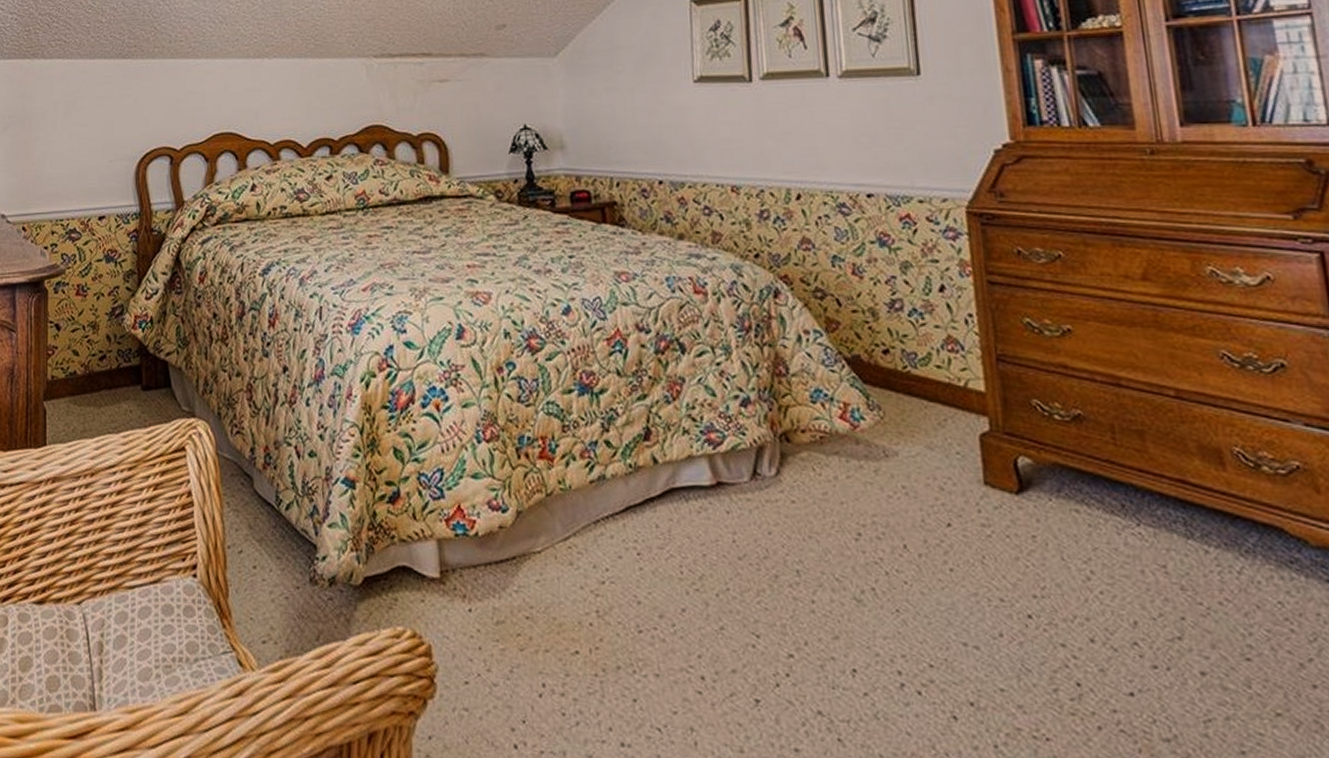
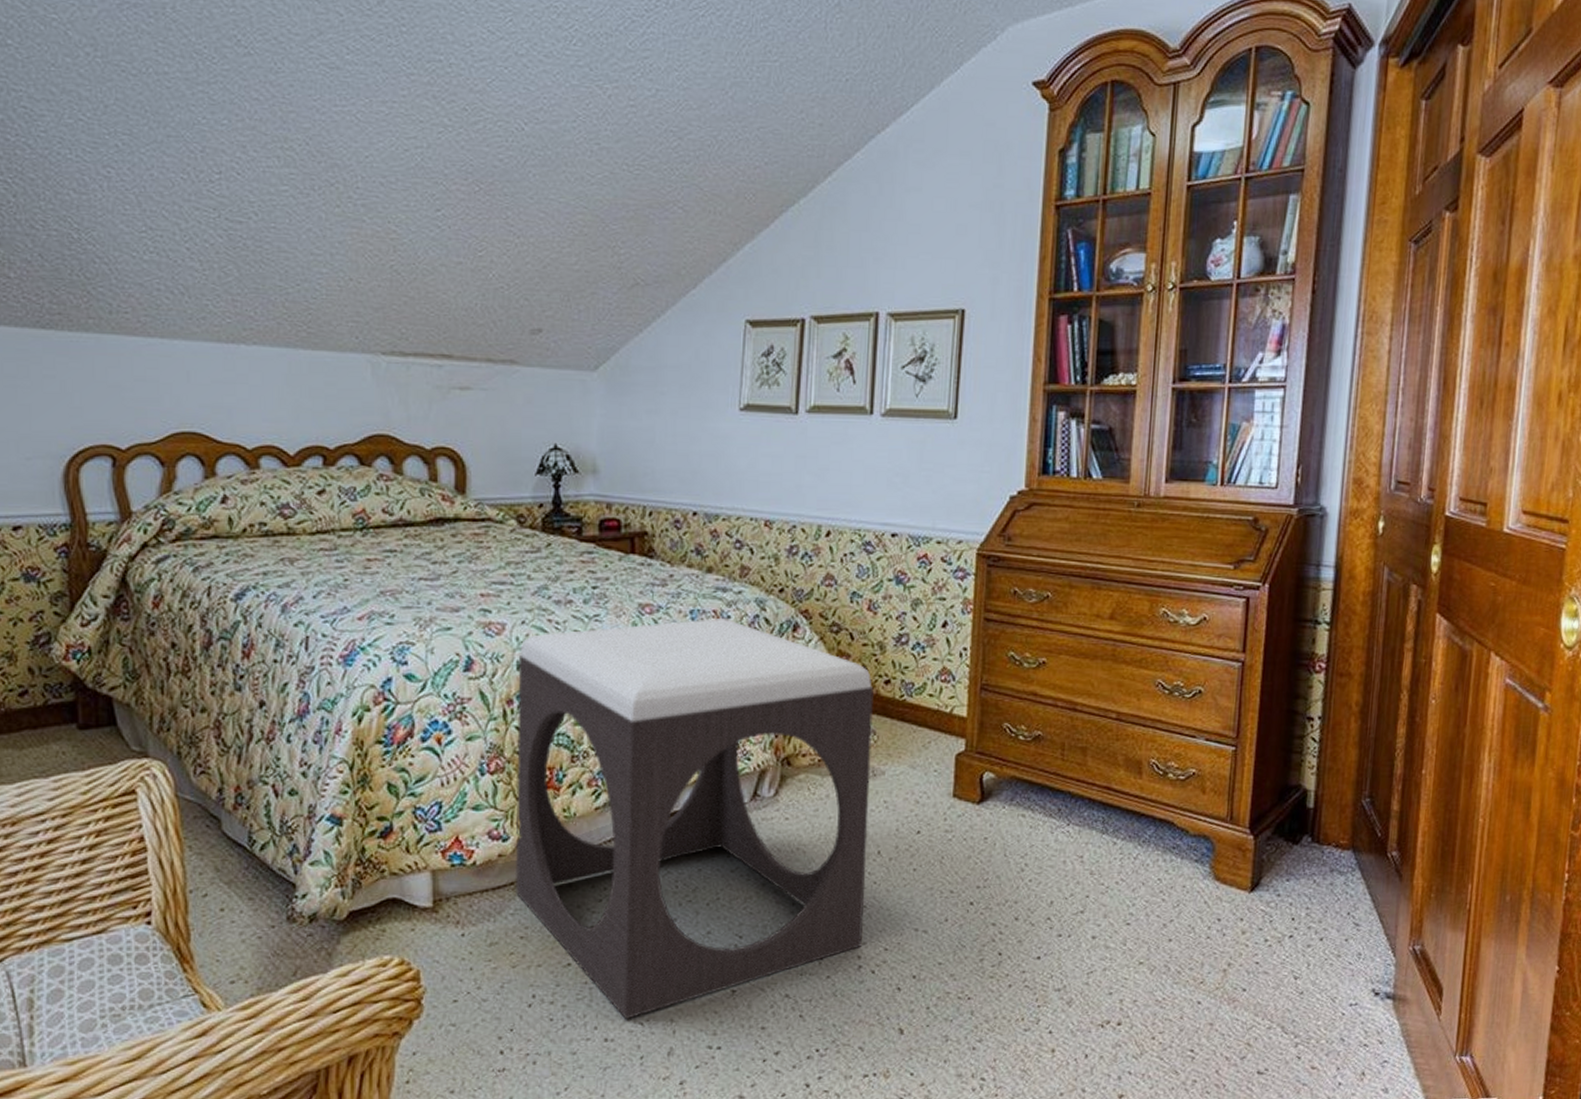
footstool: none [505,284,901,722] -> present [514,617,874,1019]

